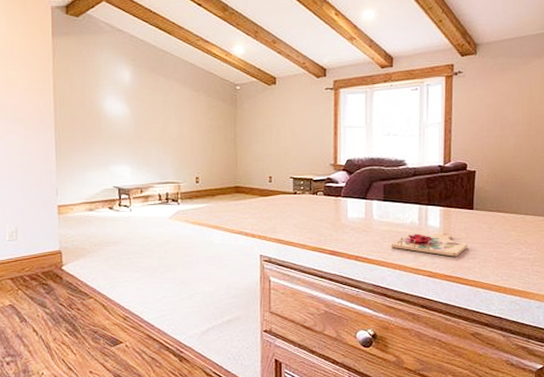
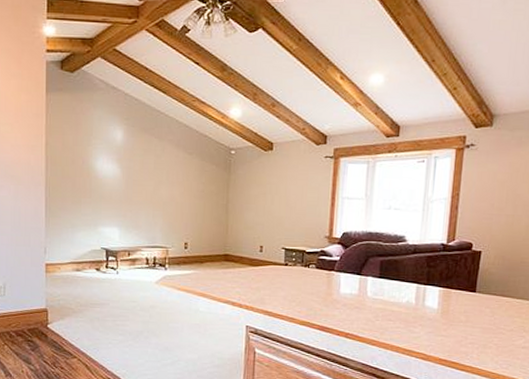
cutting board: present [391,233,468,257] -> none [384,314,467,340]

